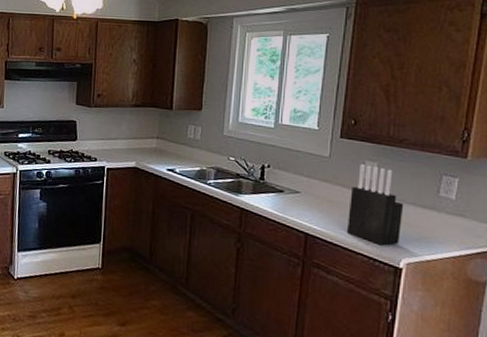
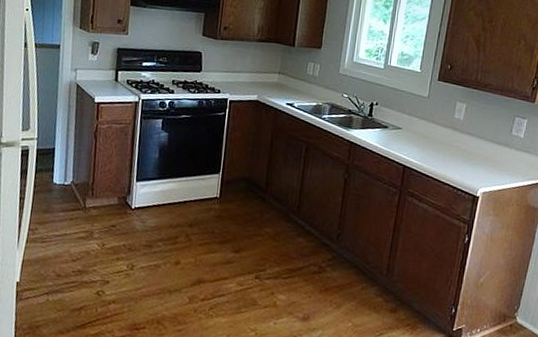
knife block: present [346,164,404,246] -> none [437,105,485,177]

